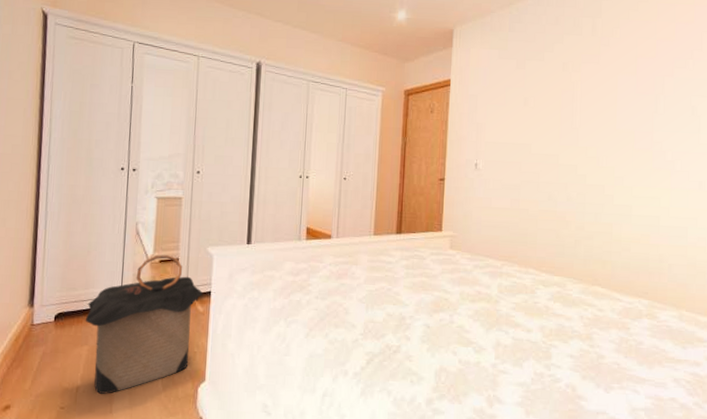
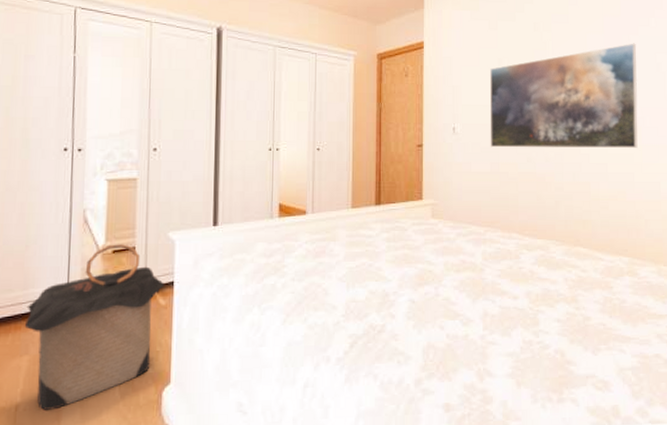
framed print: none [511,85,671,192] -> present [489,43,638,149]

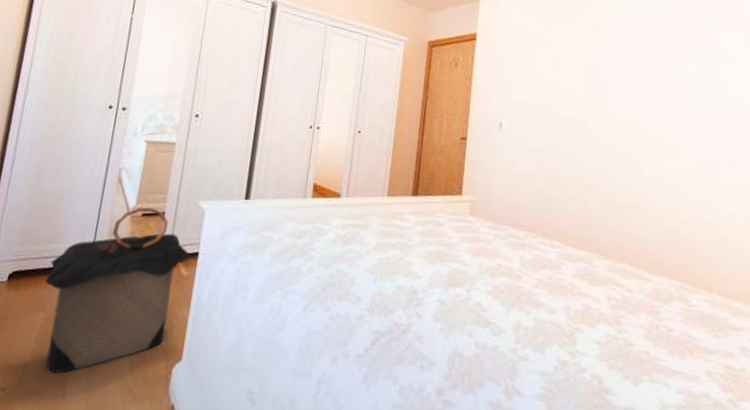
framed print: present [489,43,638,149] -> none [537,54,699,164]

